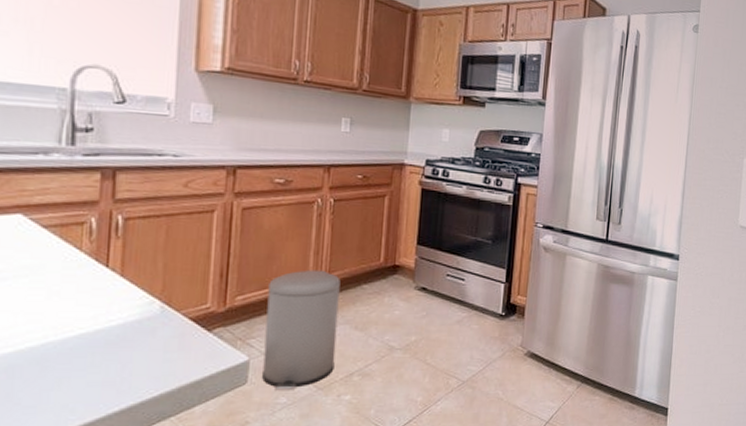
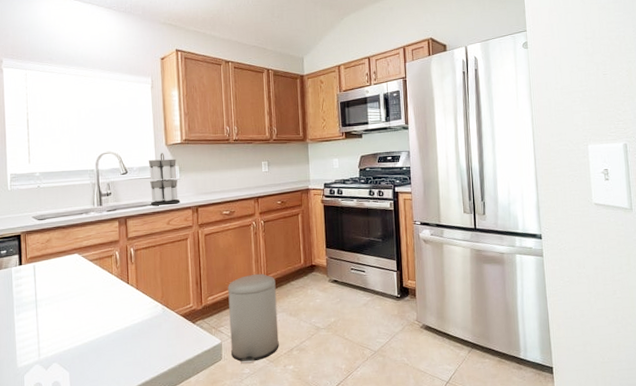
spice rack: none [159,81,210,160] -> present [148,153,181,206]

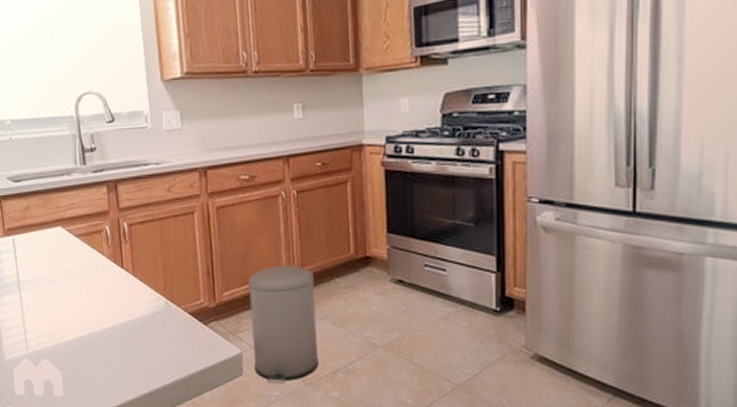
spice rack: present [148,153,181,206] -> none [139,92,184,167]

